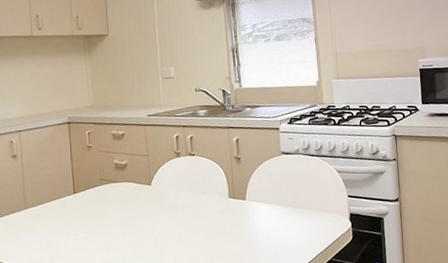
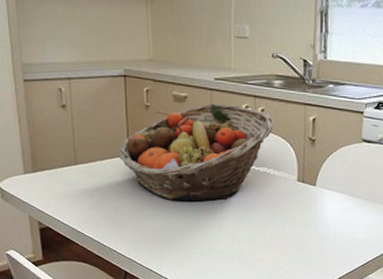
fruit basket: none [65,136,203,232] -> present [119,103,274,201]

